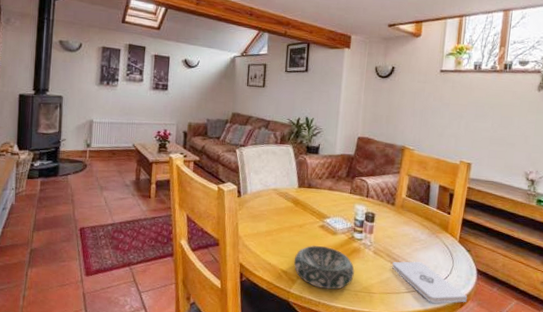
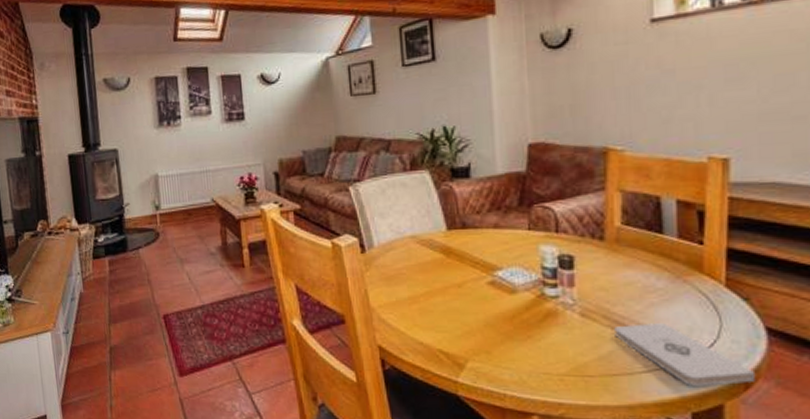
decorative bowl: present [293,245,355,290] -> none [456,311,554,375]

